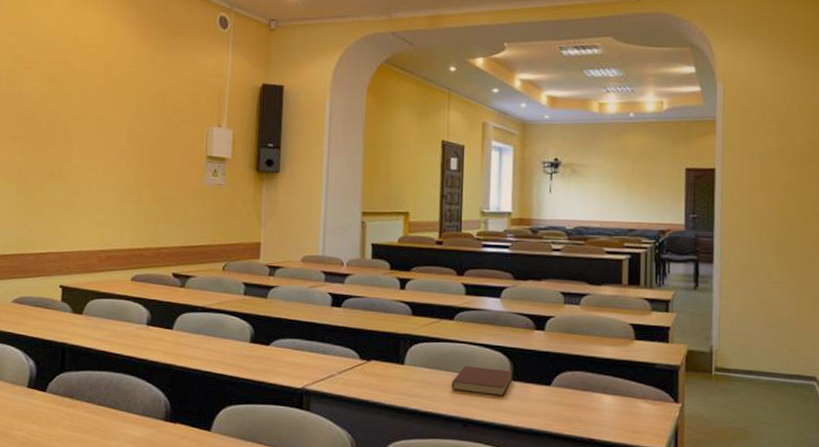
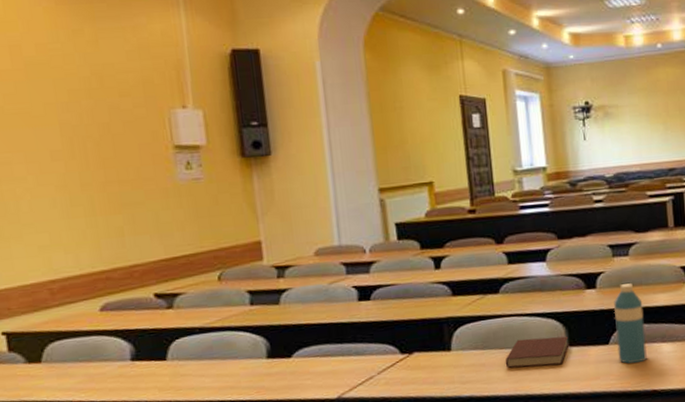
water bottle: none [559,331,588,409] -> present [613,283,647,364]

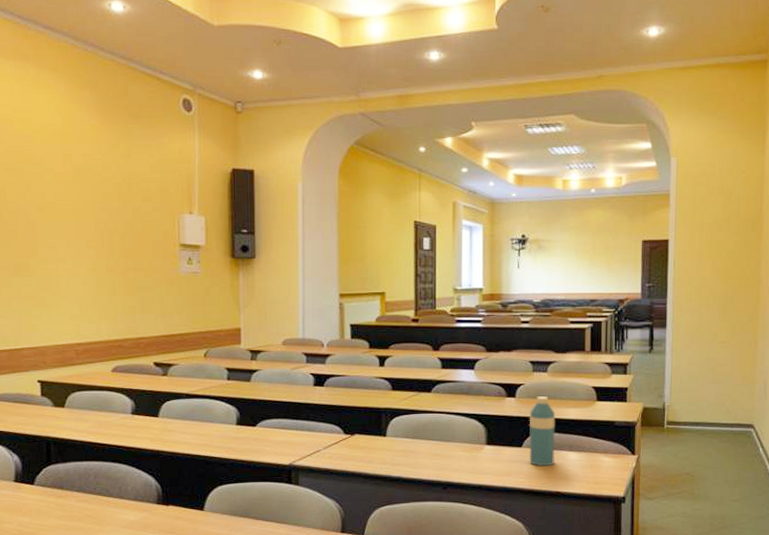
notebook: present [505,336,569,368] -> none [431,434,487,460]

